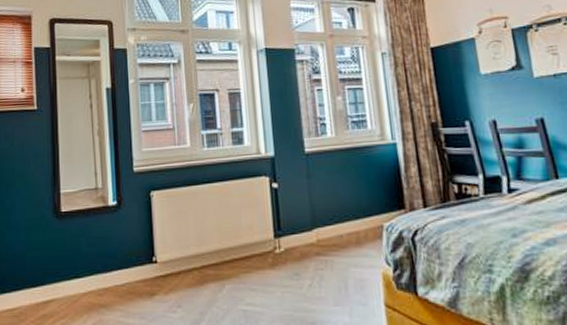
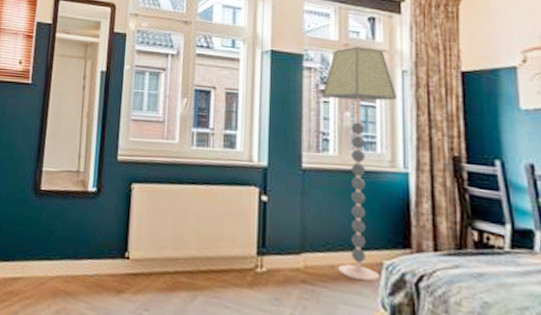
floor lamp: none [315,36,382,244] -> present [322,47,398,282]

